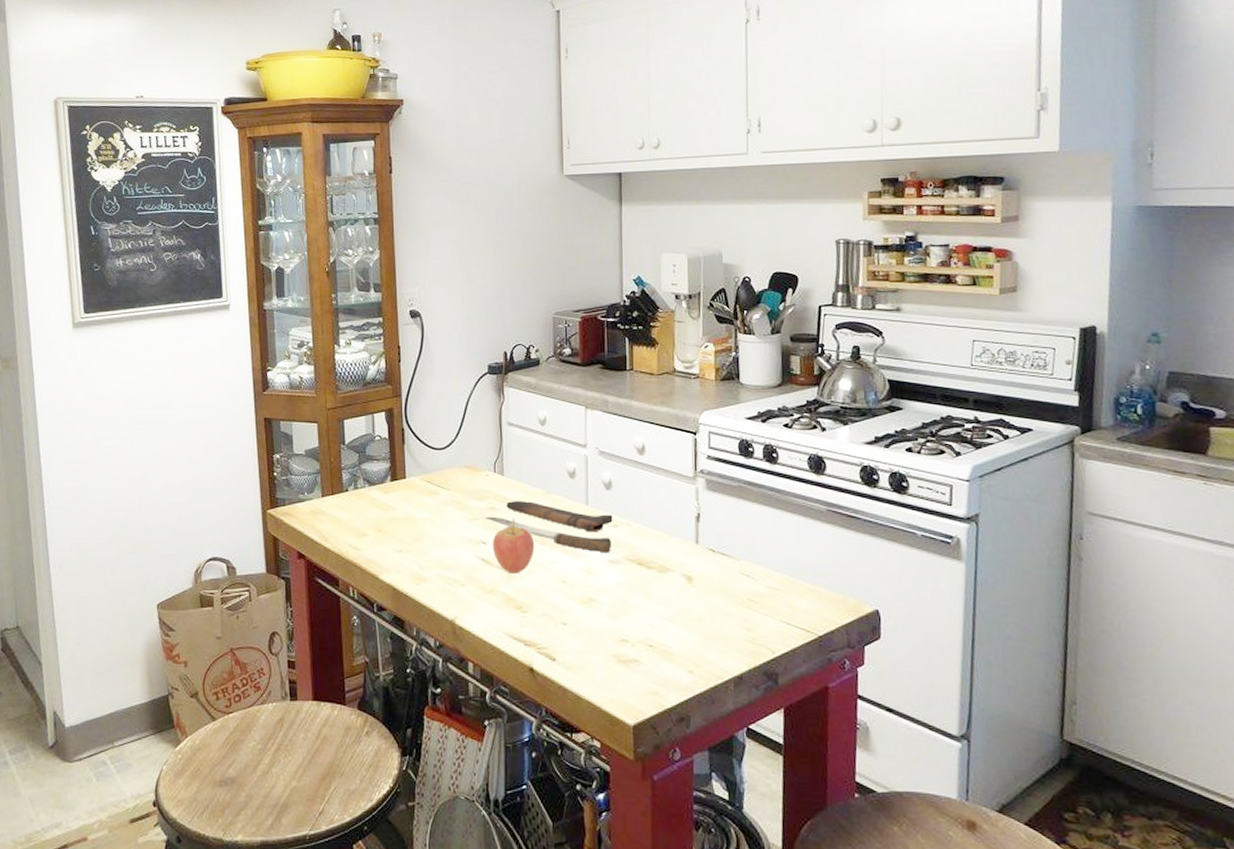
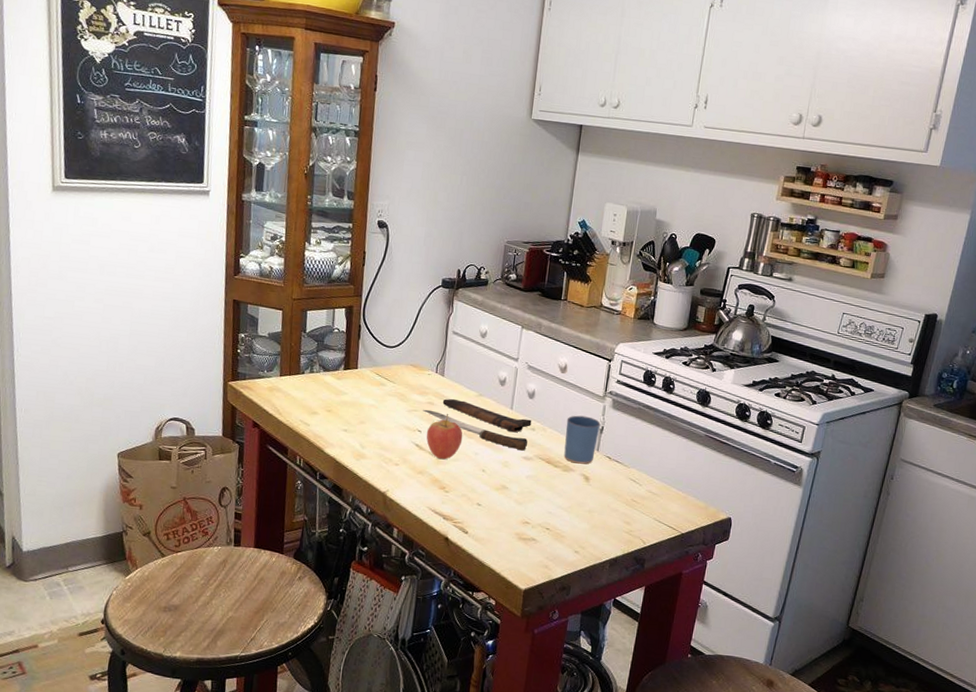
mug: none [654,503,696,562] -> present [564,415,601,464]

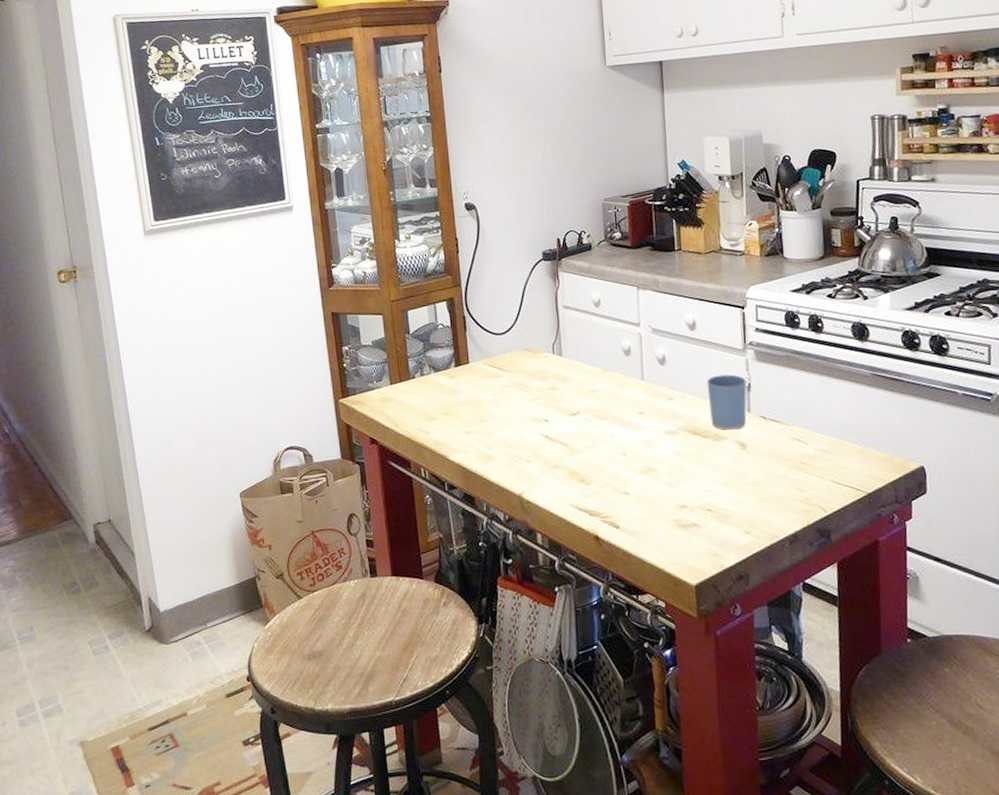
sheath knife: present [423,398,532,451] -> none [546,379,668,425]
fruit: present [426,414,463,460] -> none [554,397,595,449]

